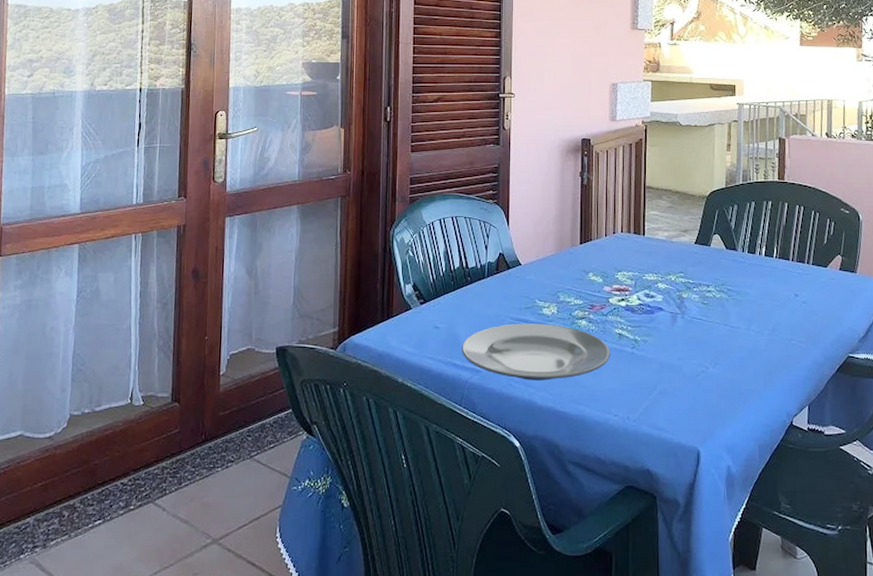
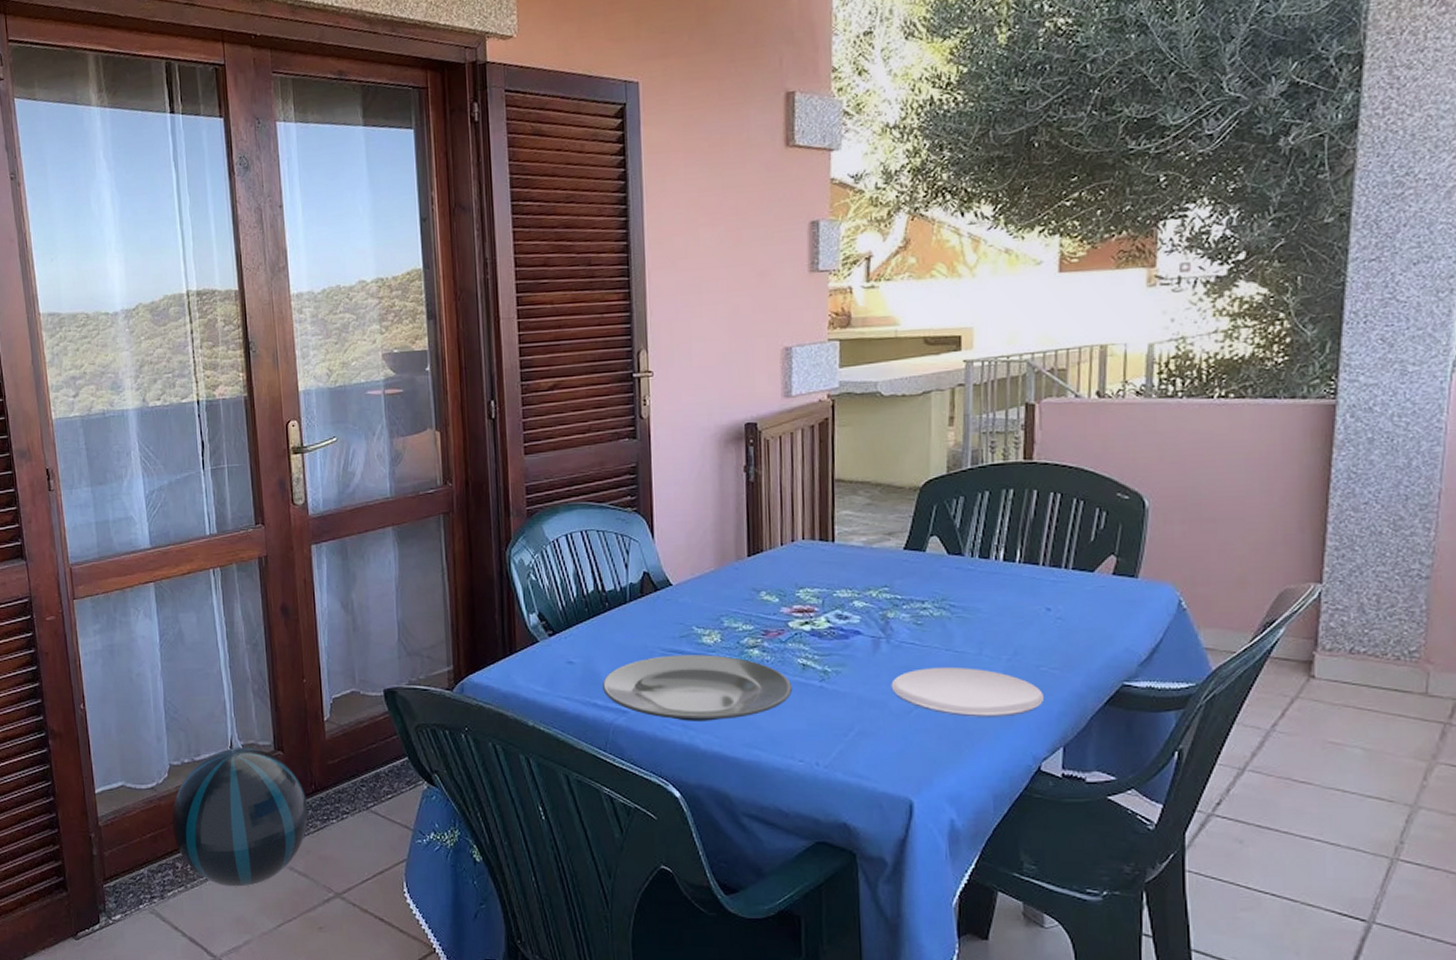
beach ball: none [64,399,197,535] -> present [171,748,309,887]
plate: none [684,339,795,381] -> present [891,667,1045,717]

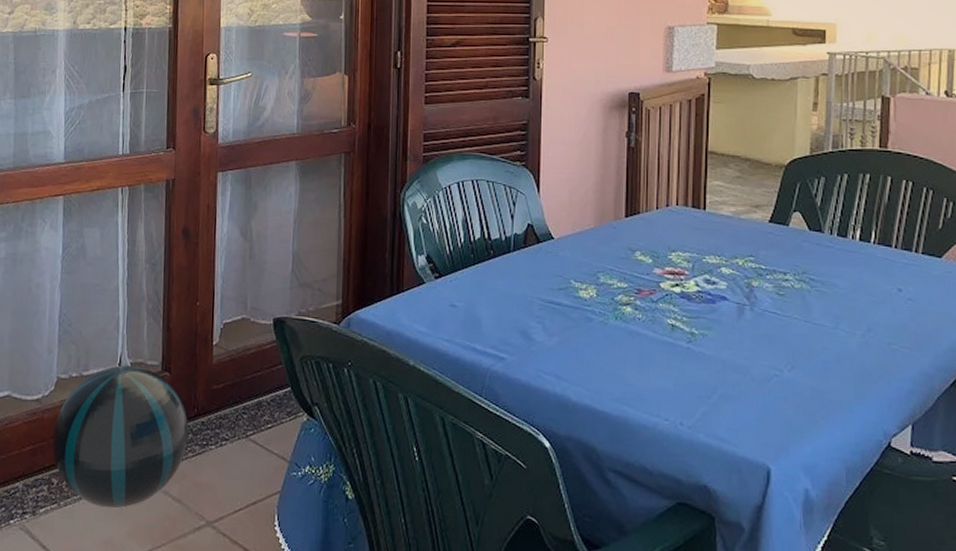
plate: present [603,654,793,721] -> none [483,306,662,374]
plate: present [891,667,1045,717] -> none [753,337,896,391]

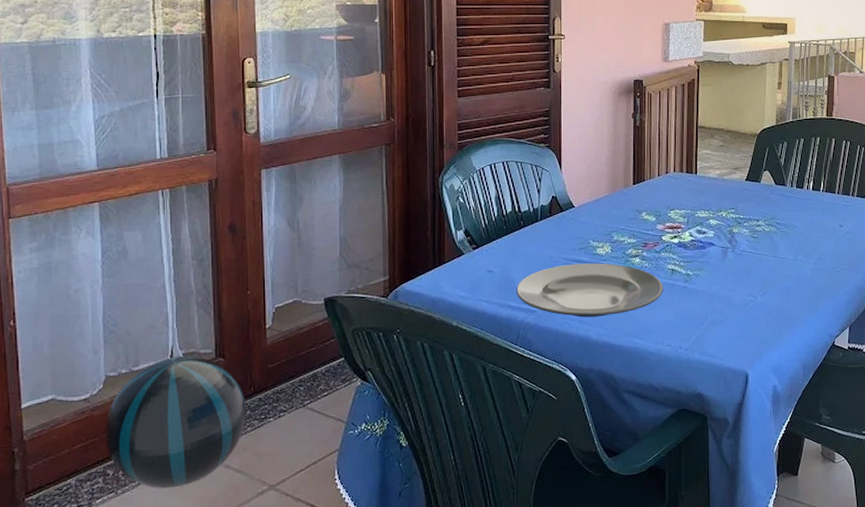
plate: none [483,306,662,374] -> present [516,263,664,317]

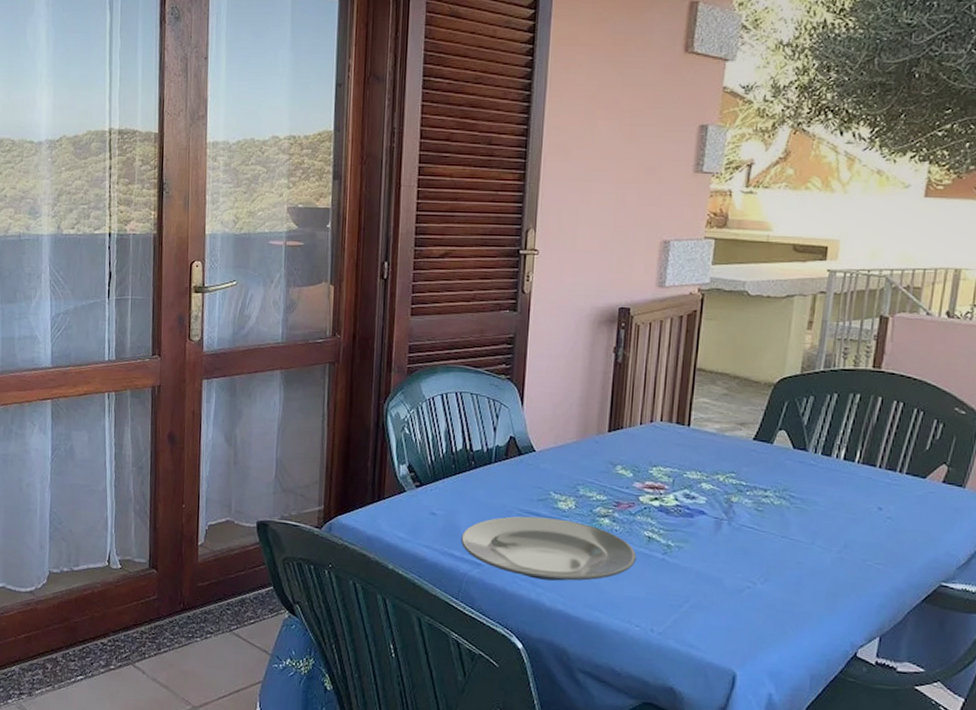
beach ball: present [105,356,246,489] -> none [46,562,175,693]

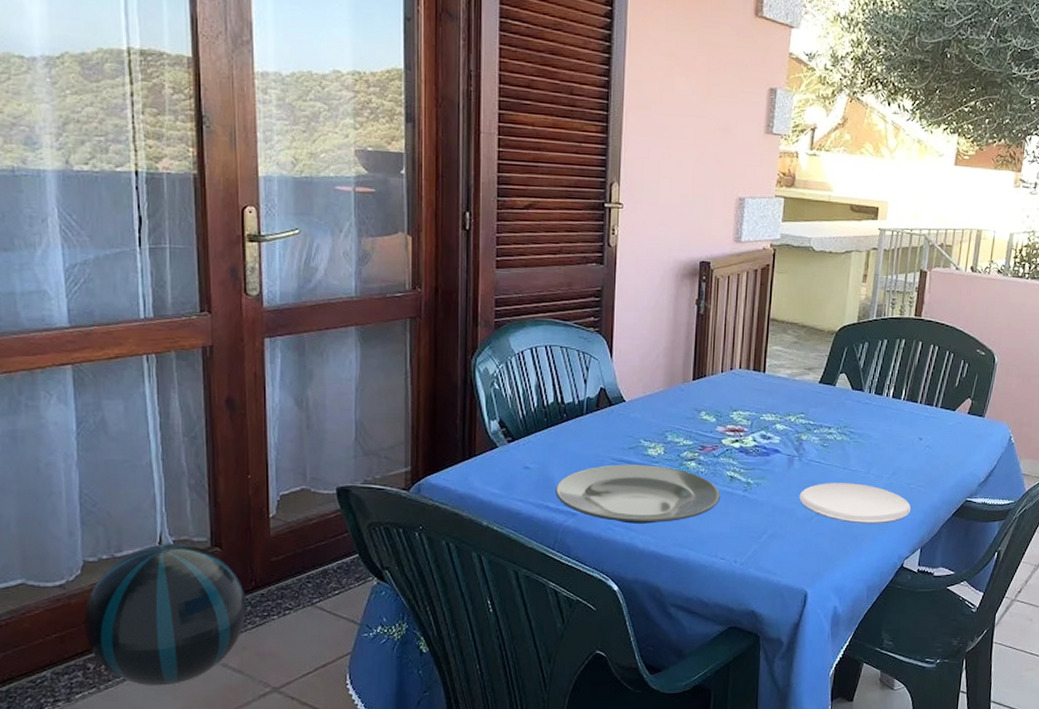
beach ball: none [46,562,175,693] -> present [83,544,246,686]
plate: none [727,551,868,605] -> present [799,483,912,524]

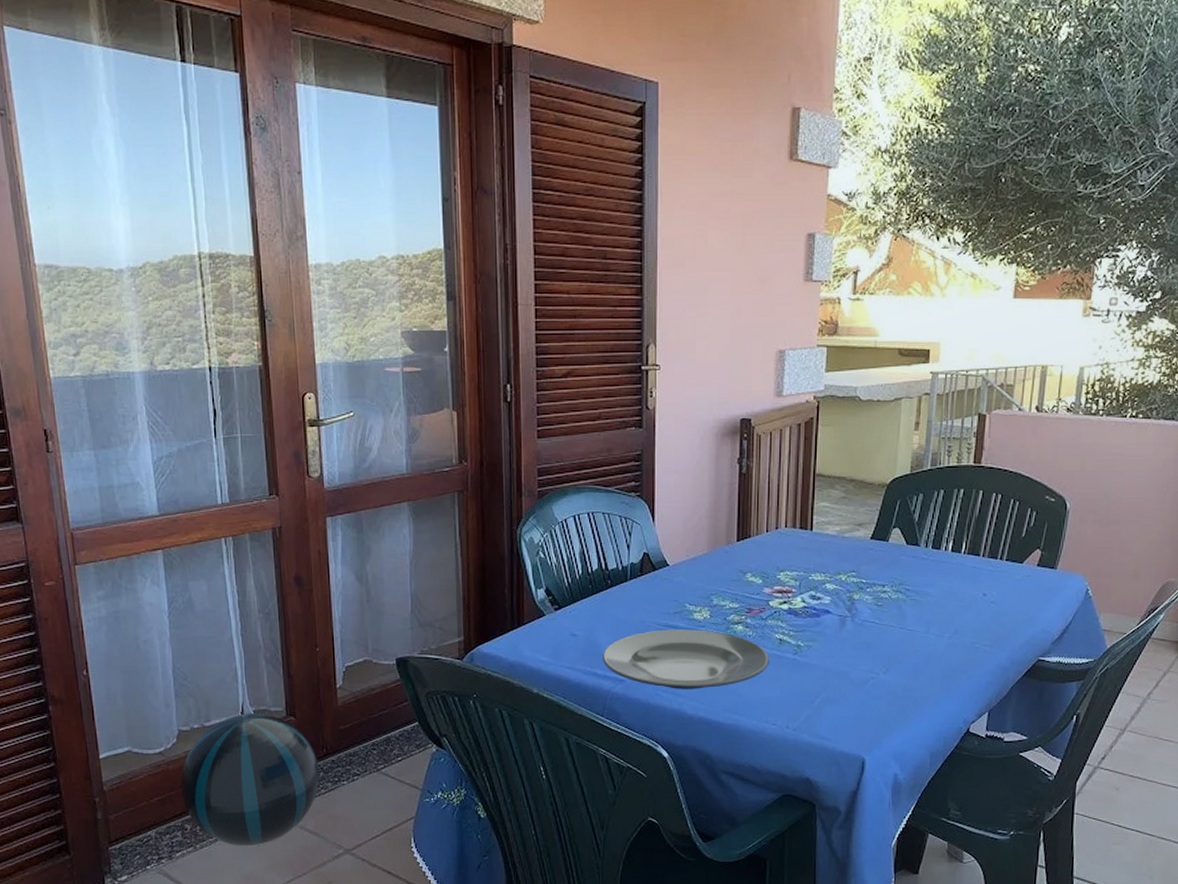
plate: present [799,483,912,524] -> none [853,644,977,687]

